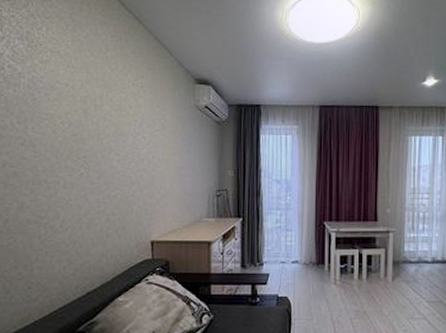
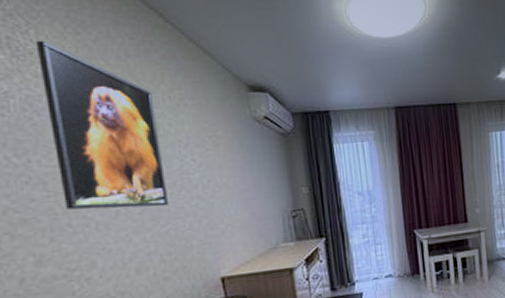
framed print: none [45,35,121,174] -> present [35,40,168,210]

